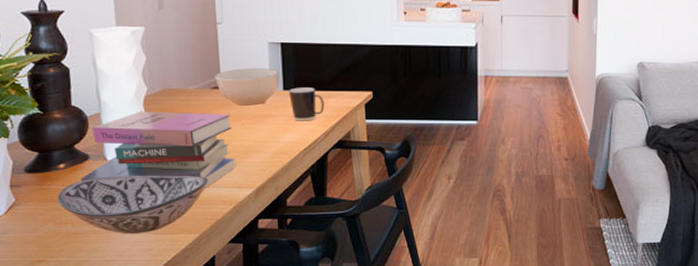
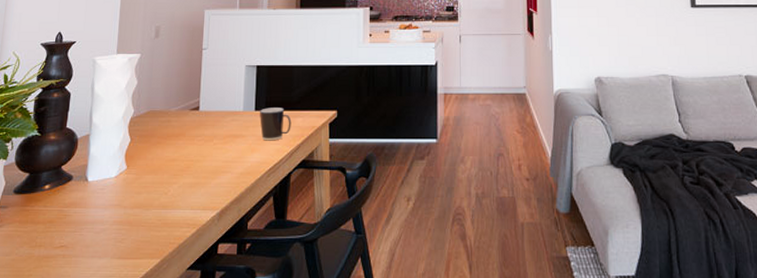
decorative bowl: present [57,176,209,233] -> none [36,197,177,258]
books: present [80,111,236,188] -> none [61,132,205,210]
bowl: present [215,68,280,106] -> none [195,89,253,126]

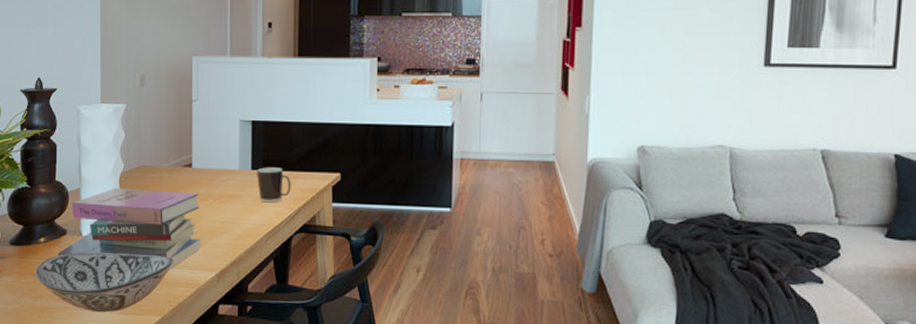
decorative bowl: none [36,197,177,258] -> present [35,252,174,312]
books: none [61,132,205,210] -> present [57,187,201,269]

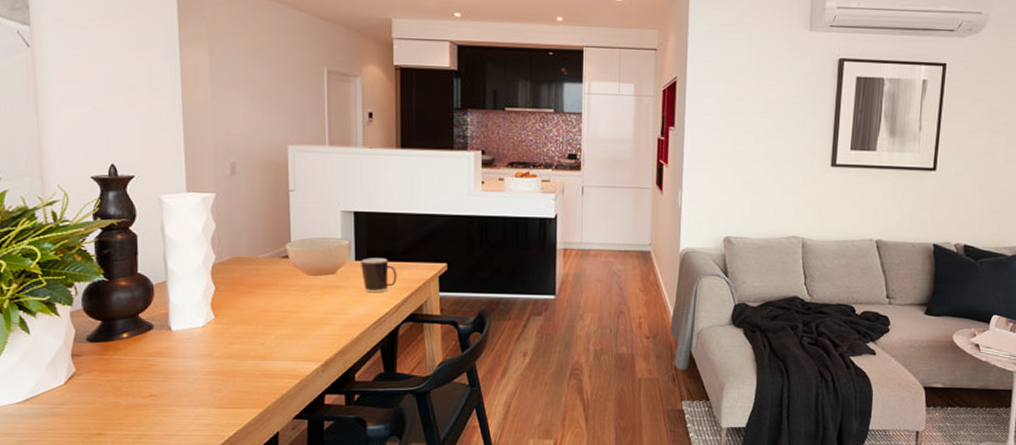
decorative bowl: present [35,252,174,312] -> none [118,346,275,407]
books: present [57,187,201,269] -> none [143,280,304,361]
bowl: none [187,146,248,185] -> present [285,237,351,276]

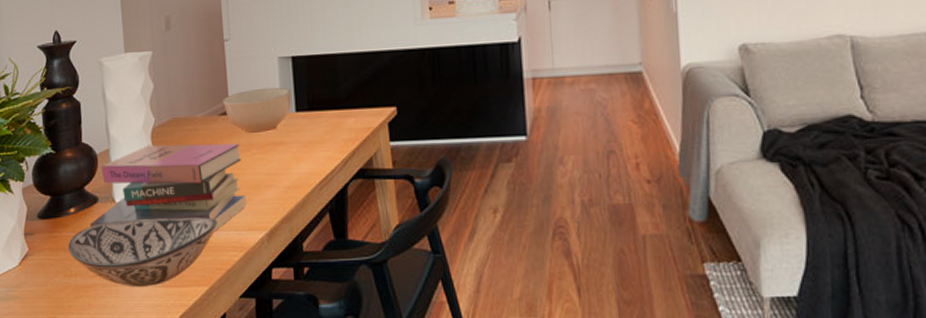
decorative bowl: none [118,346,275,407] -> present [67,218,218,286]
books: none [143,280,304,361] -> present [89,143,247,232]
mug: present [360,258,397,293] -> none [301,106,342,148]

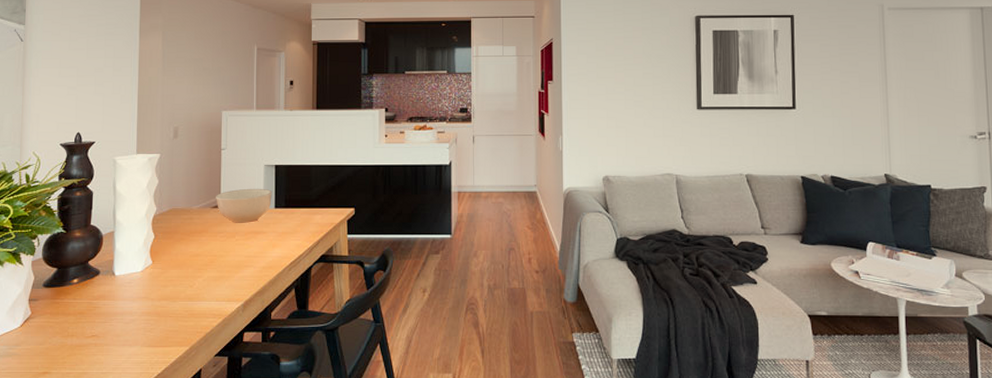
decorative bowl: present [67,218,218,286] -> none [67,290,202,346]
books: present [89,143,247,232] -> none [89,229,228,302]

